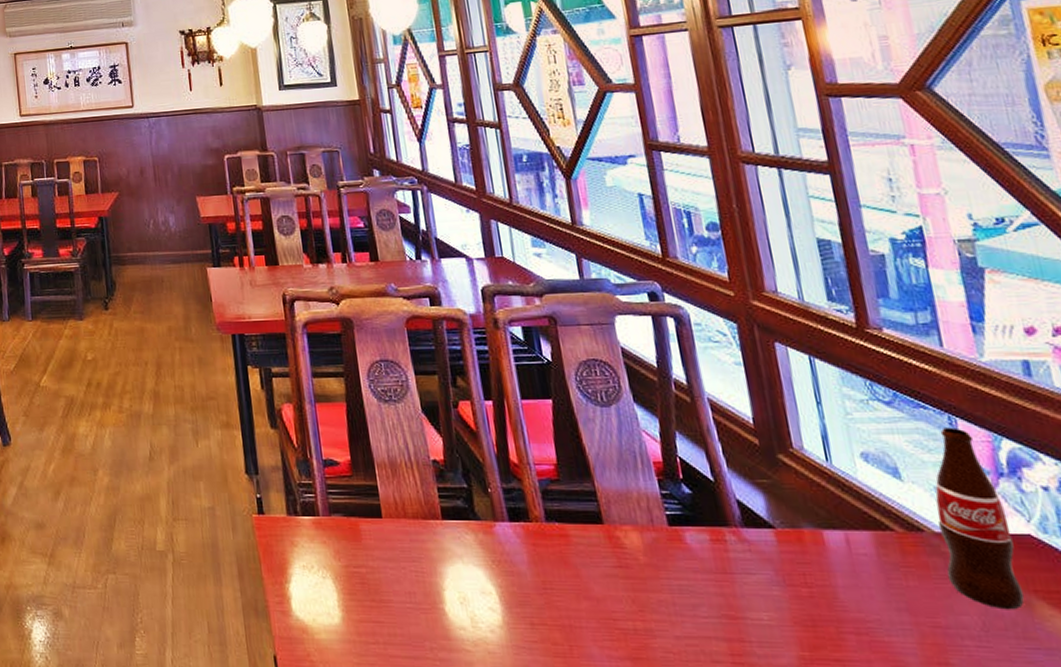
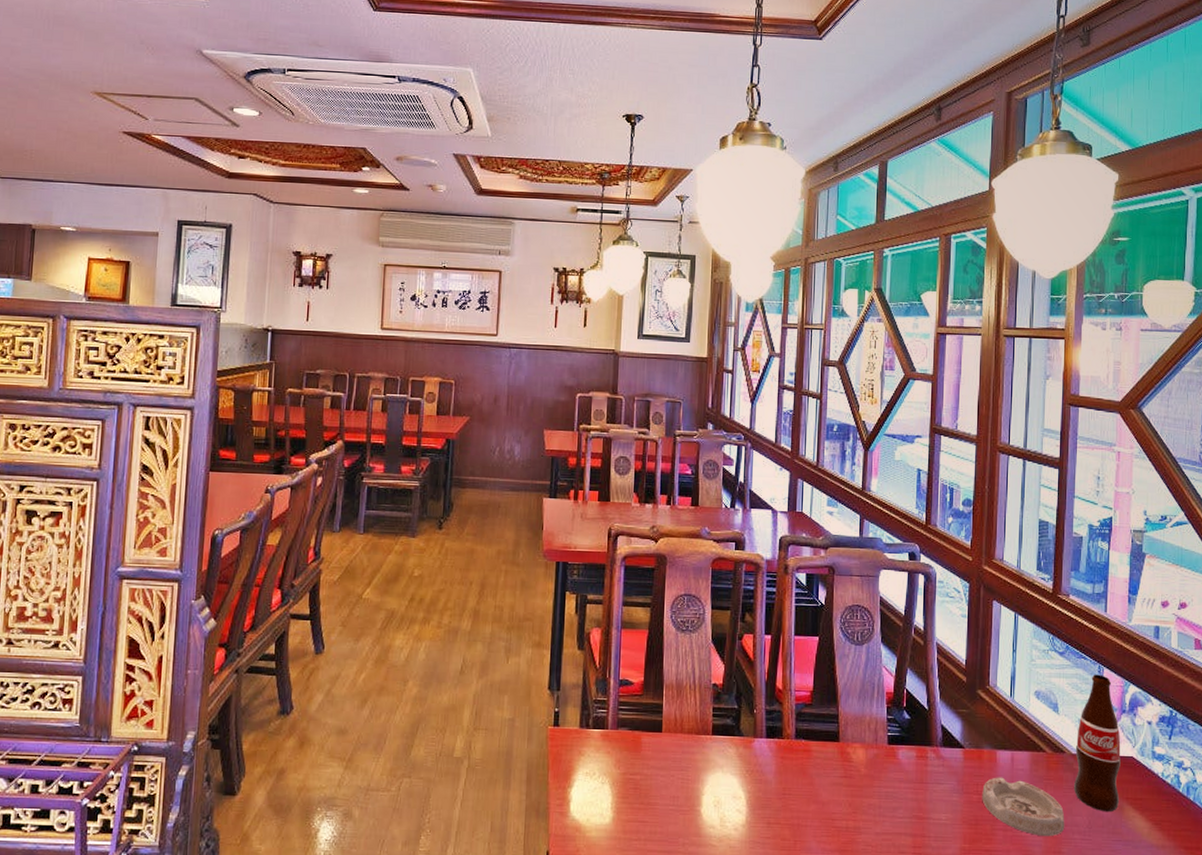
ashtray: none [812,564,948,643] -> present [982,777,1065,837]

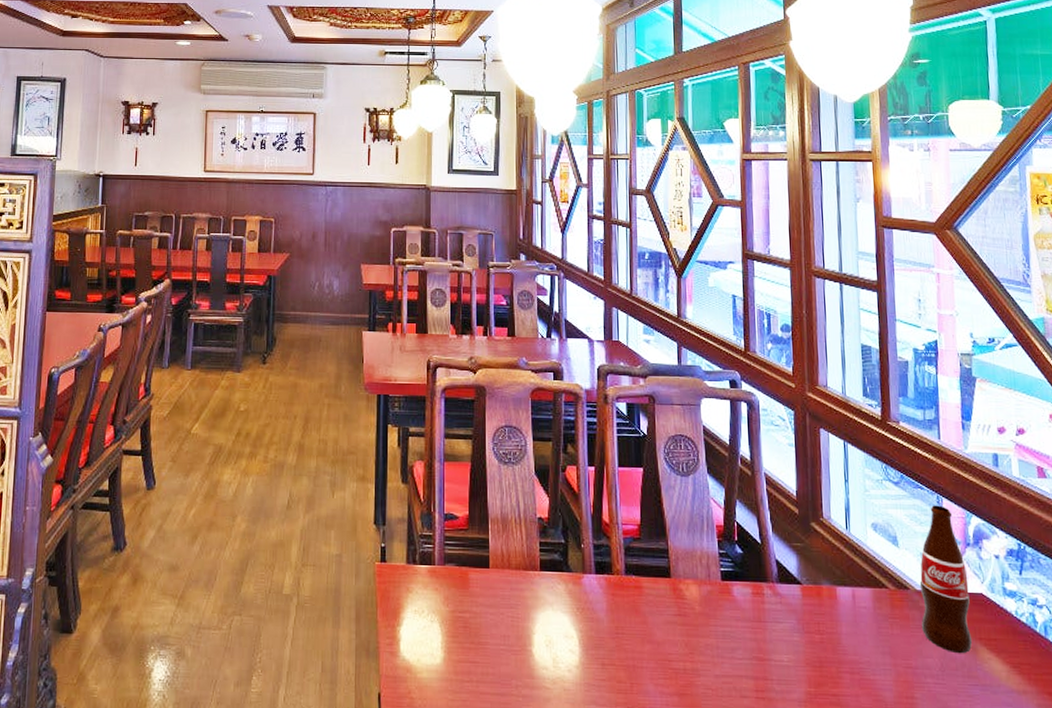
ashtray: present [982,777,1065,837] -> none [824,615,916,680]

